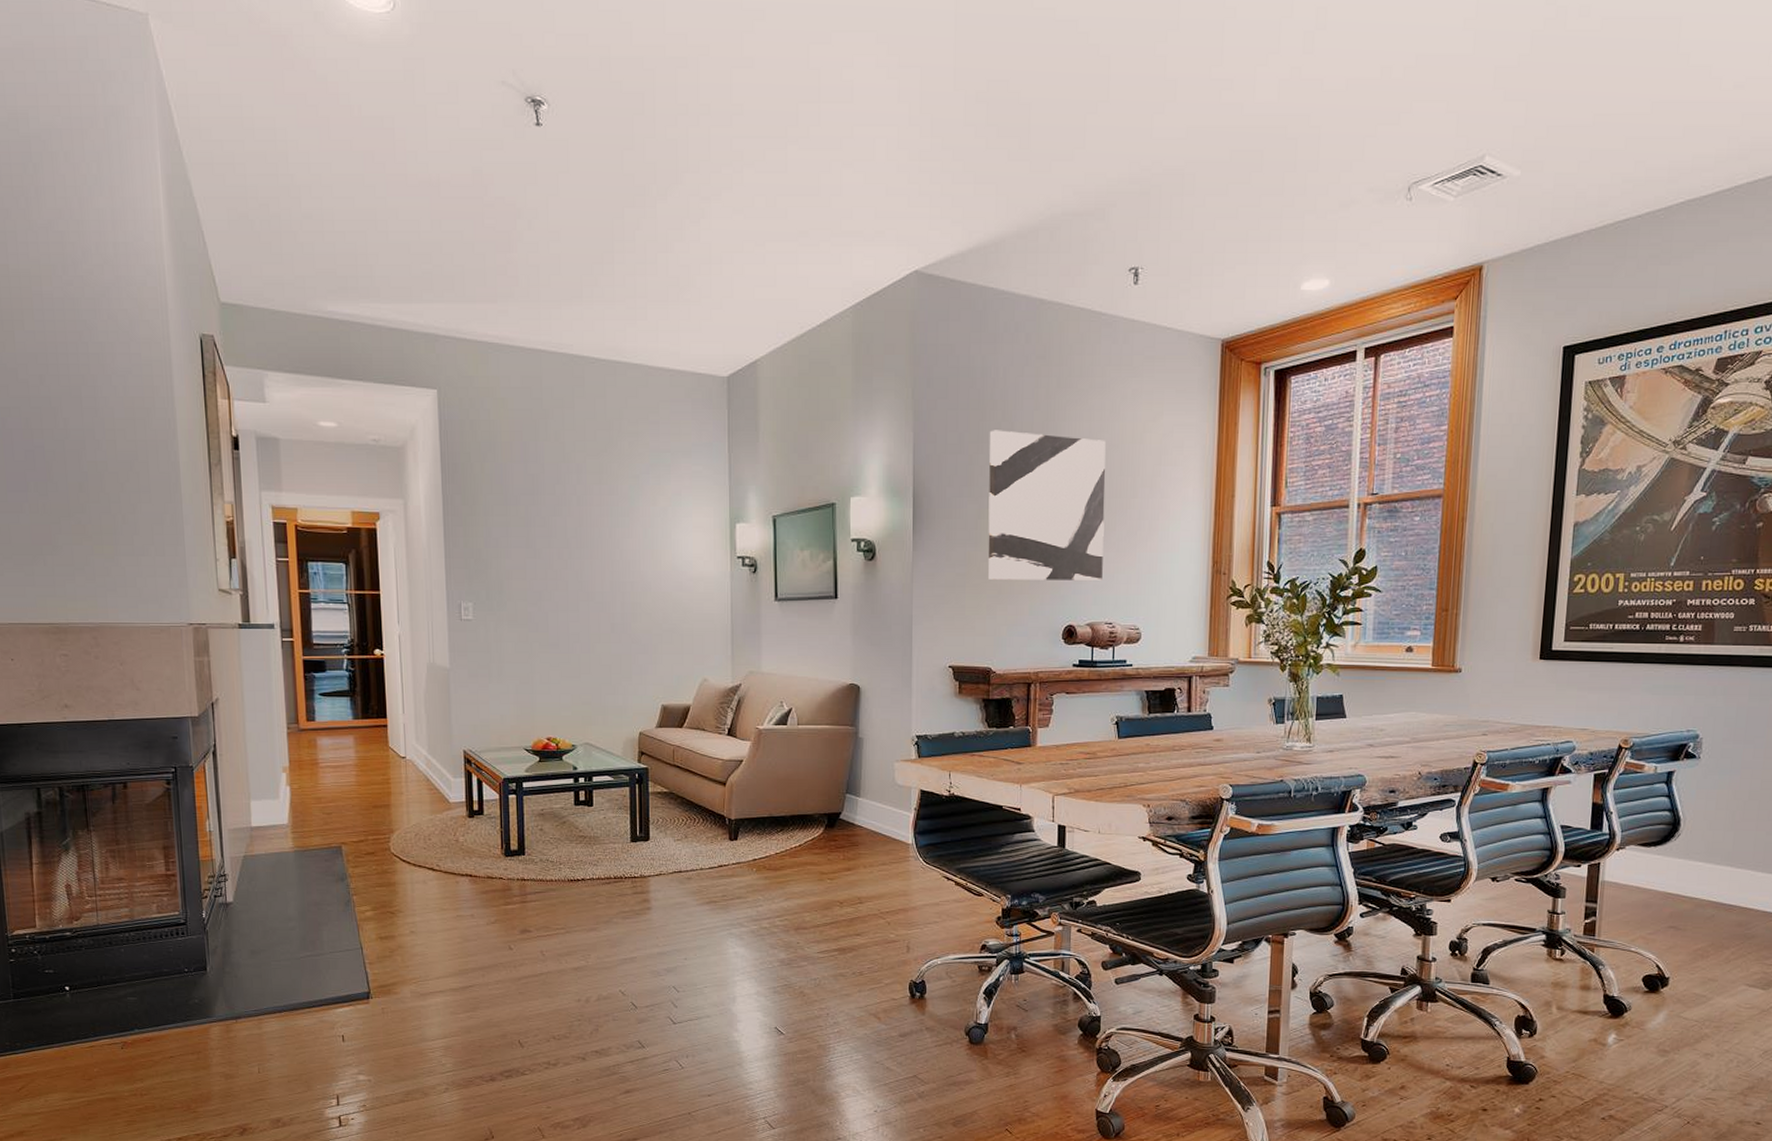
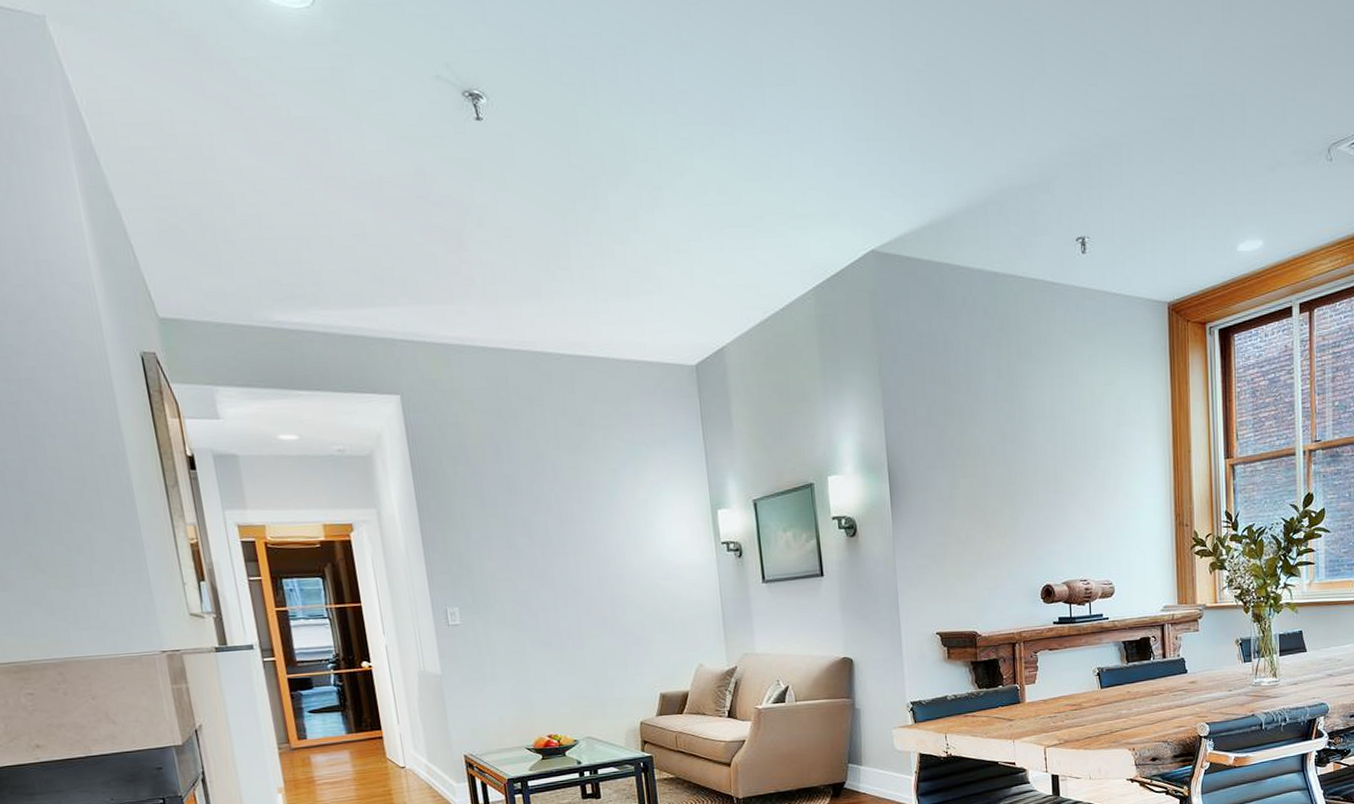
wall art: present [988,430,1106,581] -> none [956,401,1074,547]

